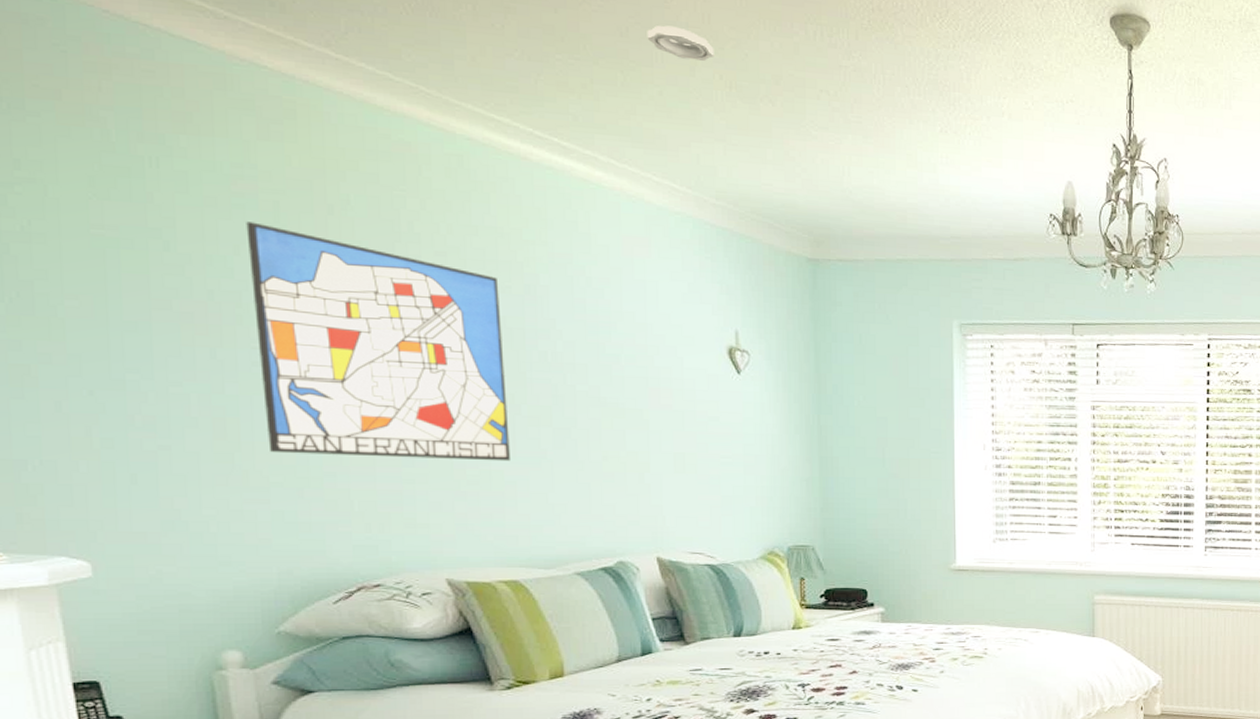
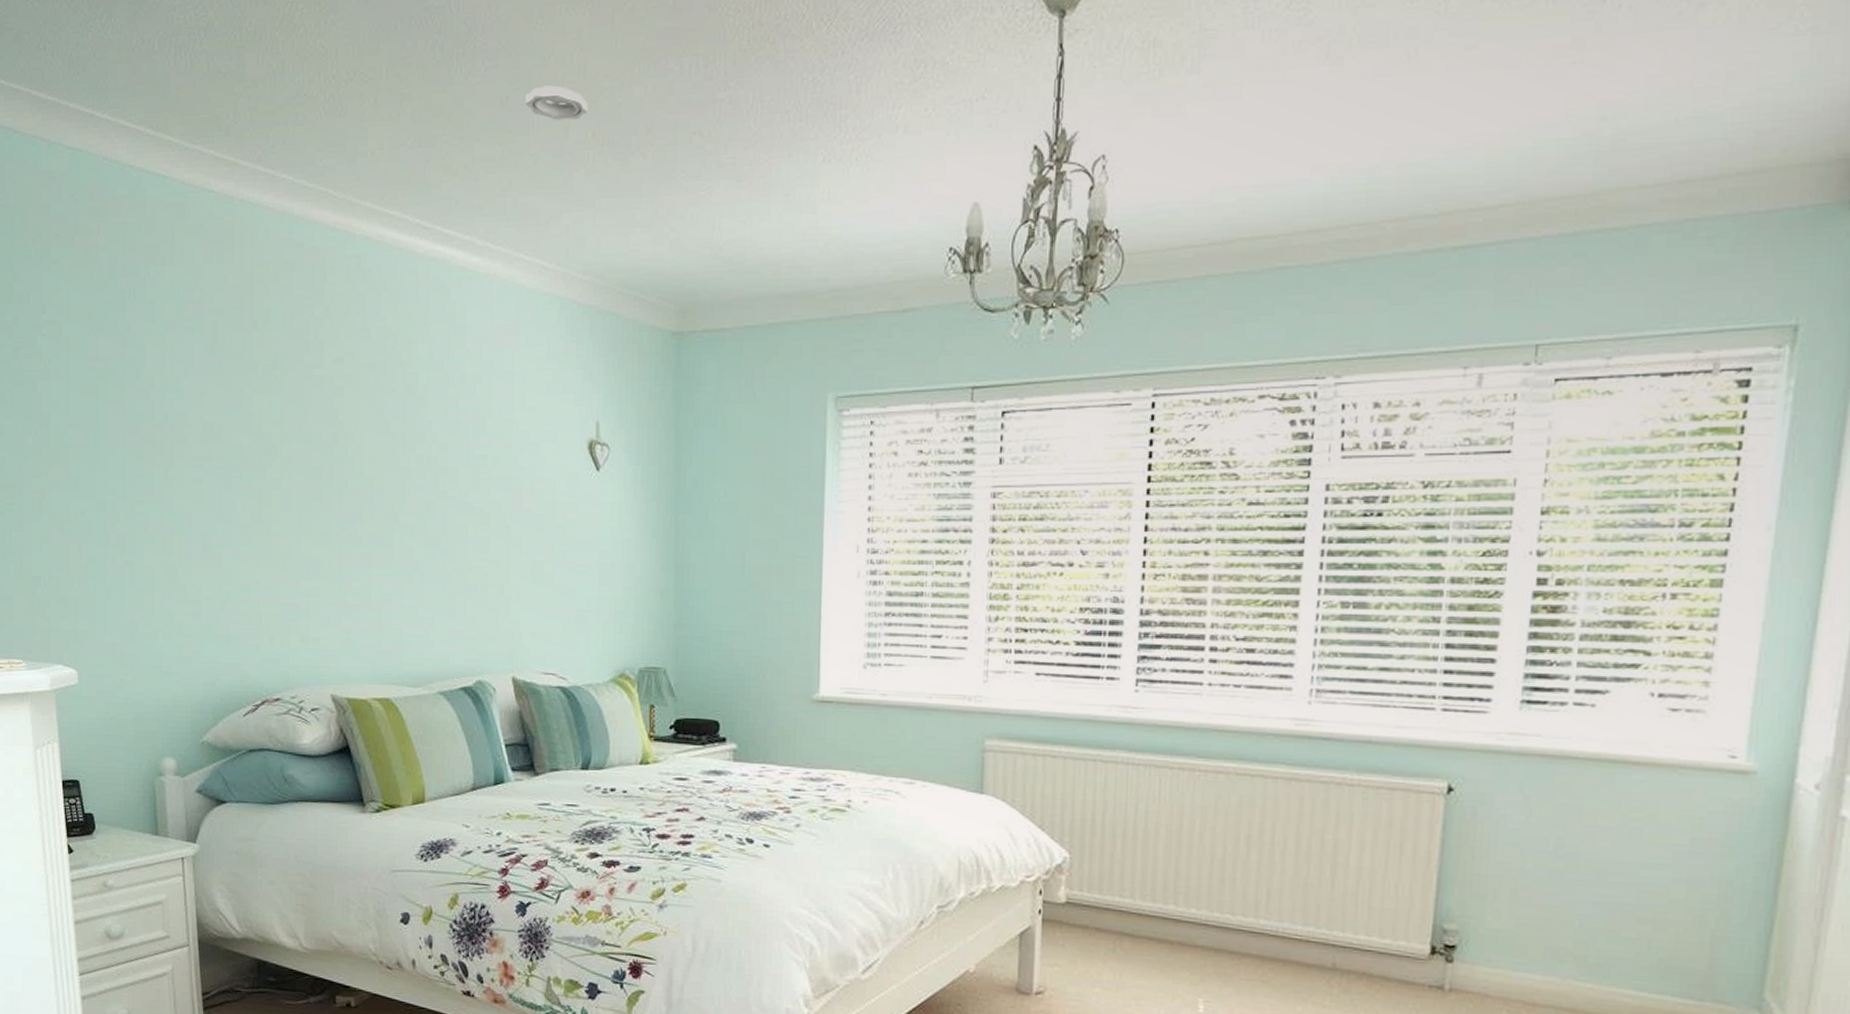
wall art: present [246,222,510,462] -> none [193,343,388,573]

